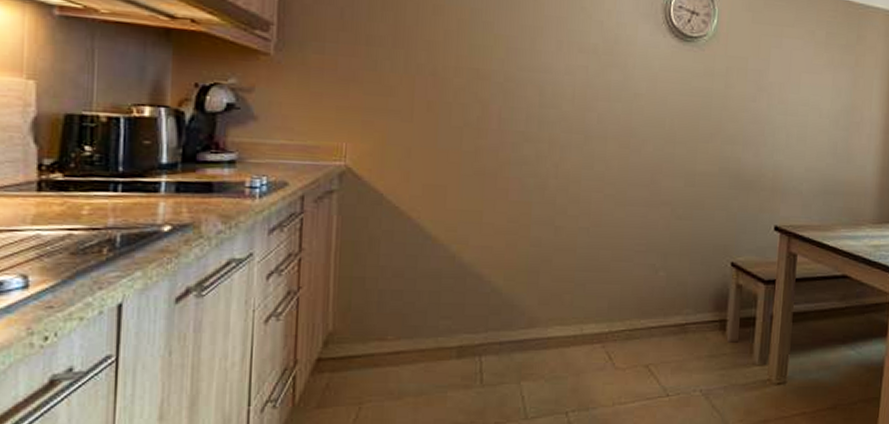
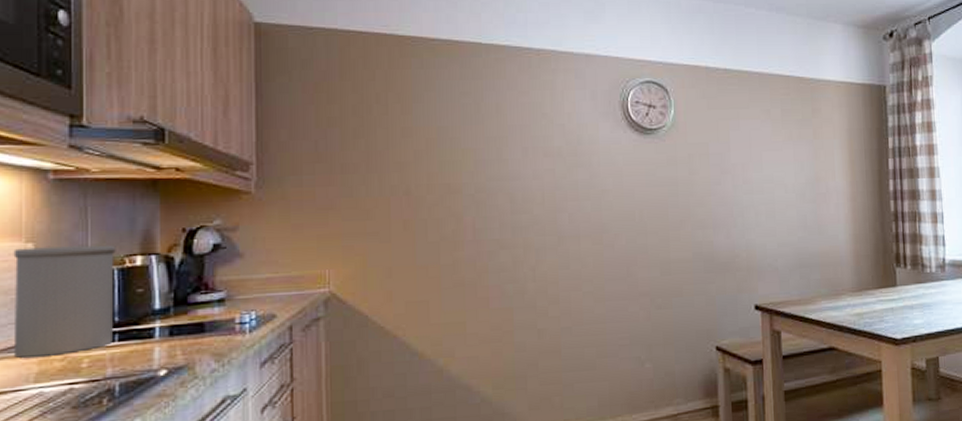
canister: none [11,84,124,199] -> present [13,244,116,358]

